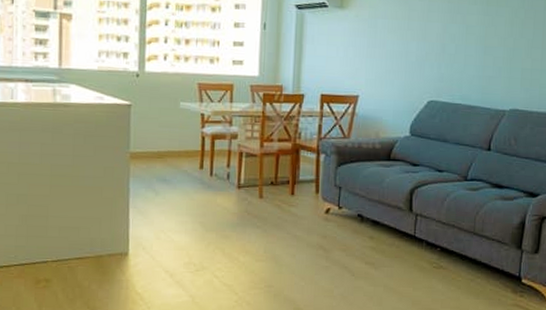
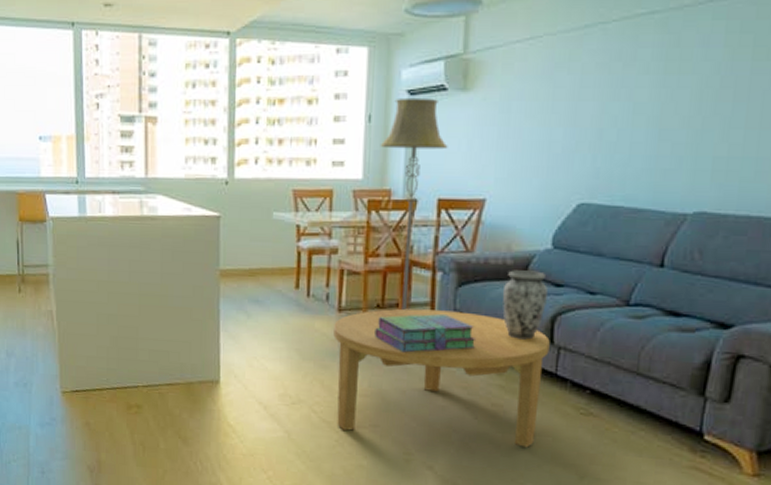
coffee table: none [233,185,410,297] -> present [333,308,550,448]
stack of books: none [269,189,353,222] -> present [375,313,477,353]
floor lamp: none [273,11,329,186] -> present [380,97,448,310]
vase: none [372,153,408,209] -> present [502,270,549,340]

